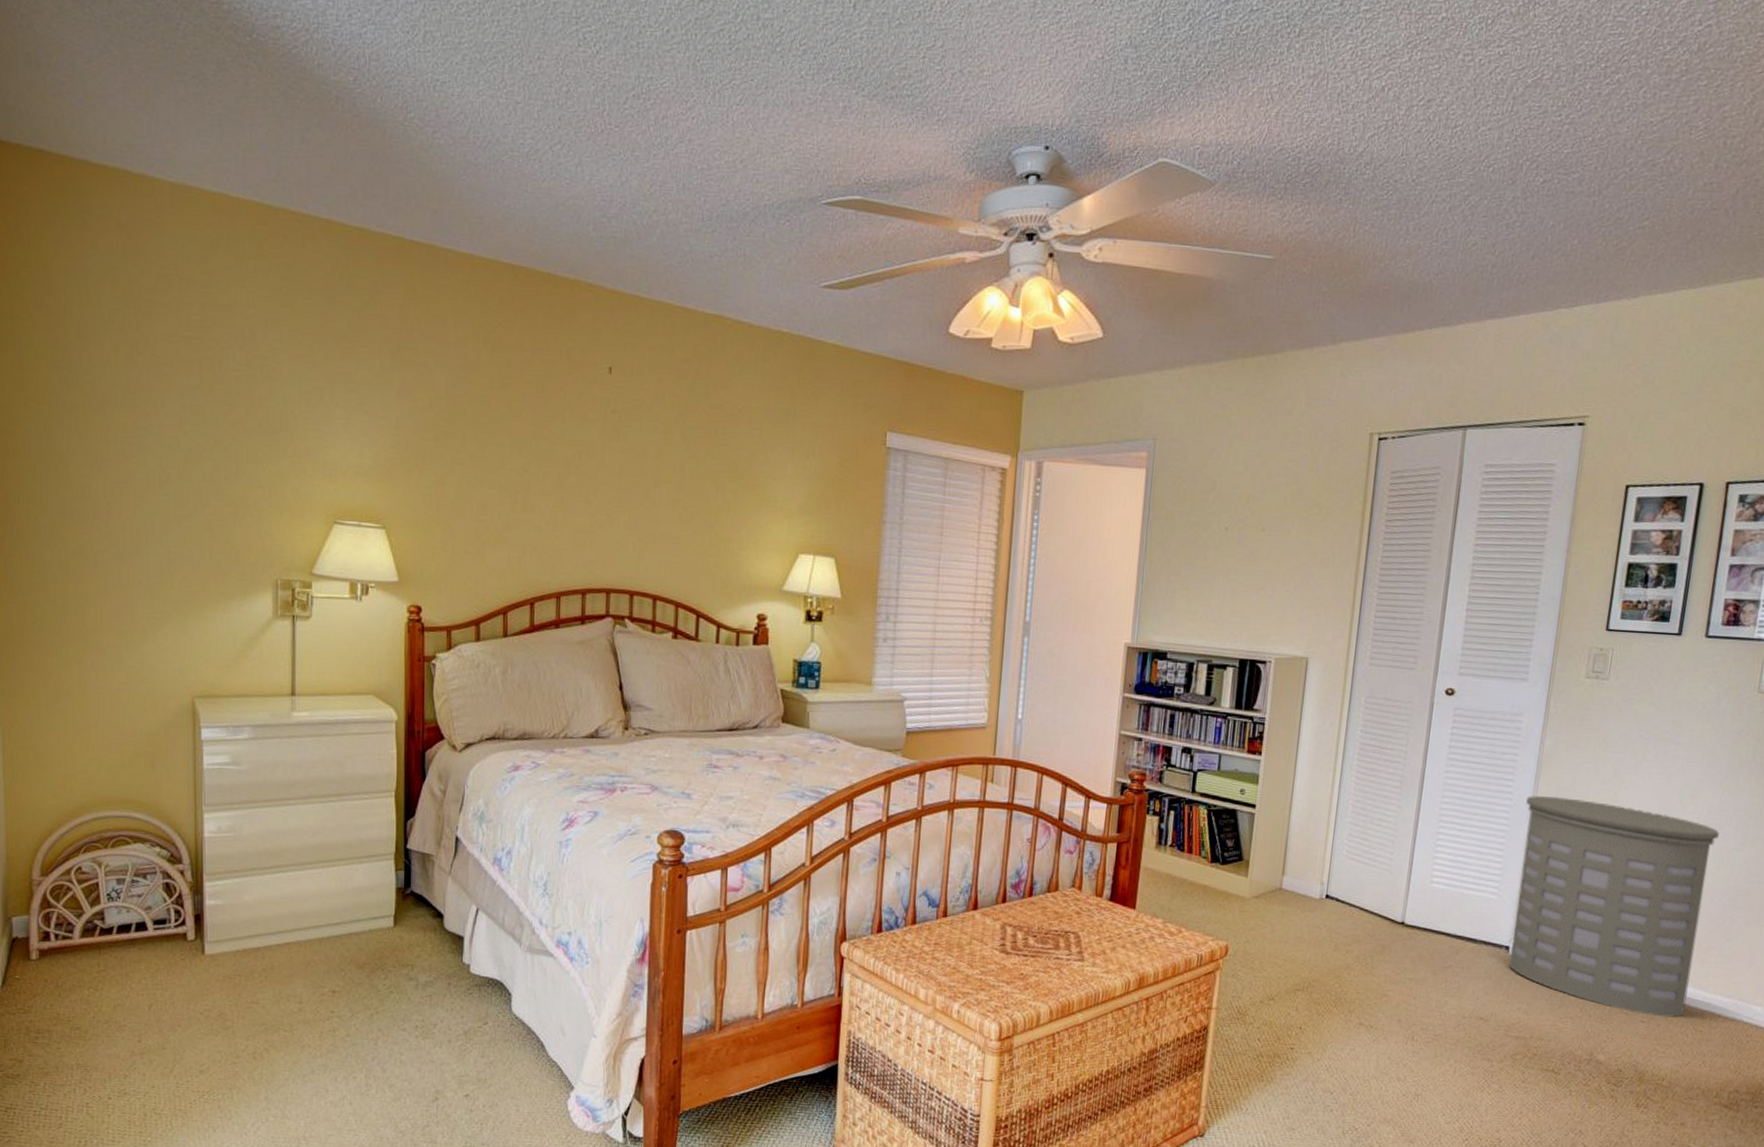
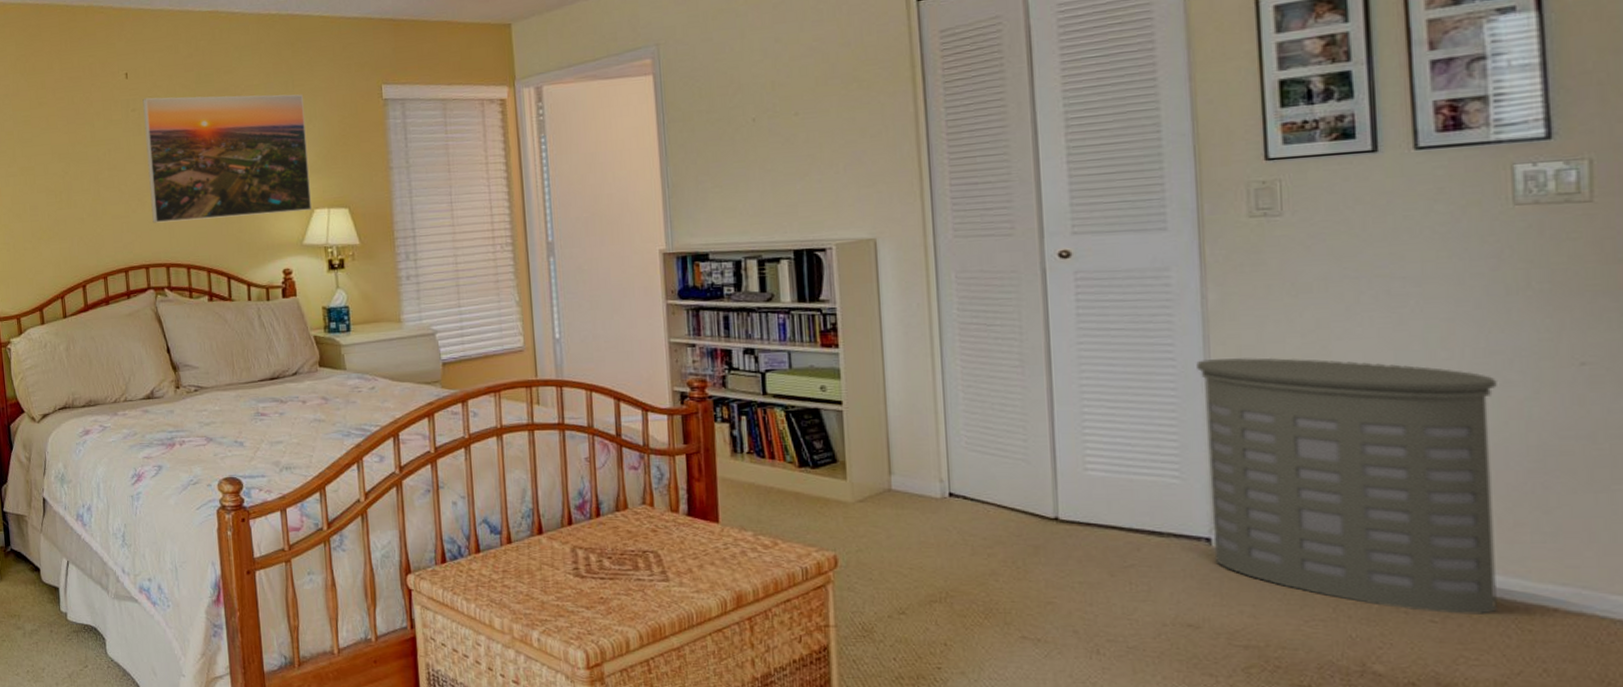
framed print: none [620,400,803,554] -> present [142,94,313,223]

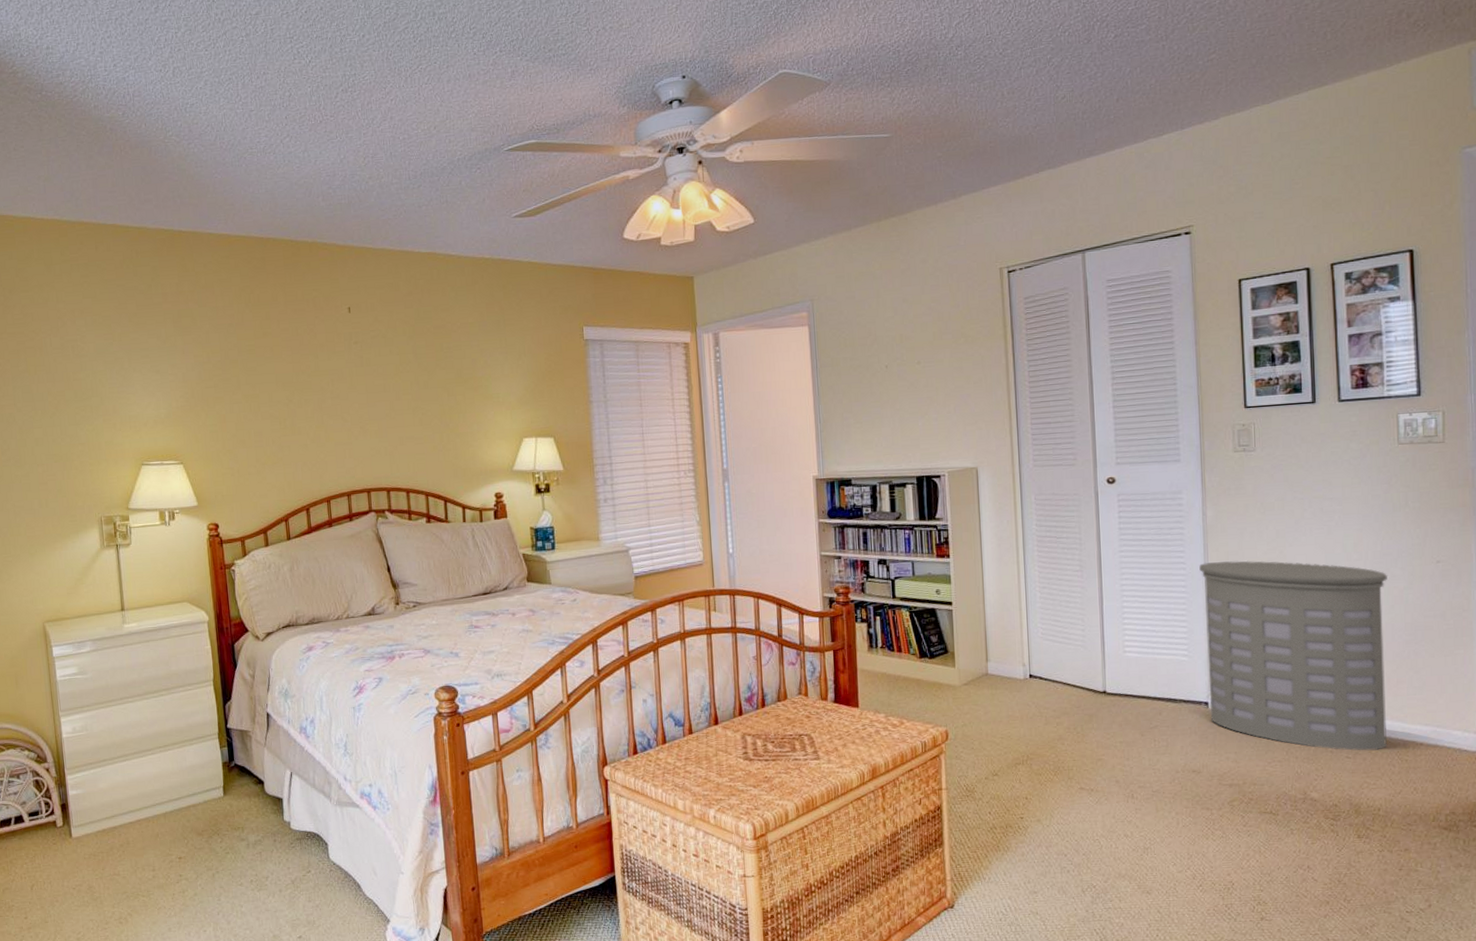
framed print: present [142,94,313,223] -> none [365,331,522,450]

